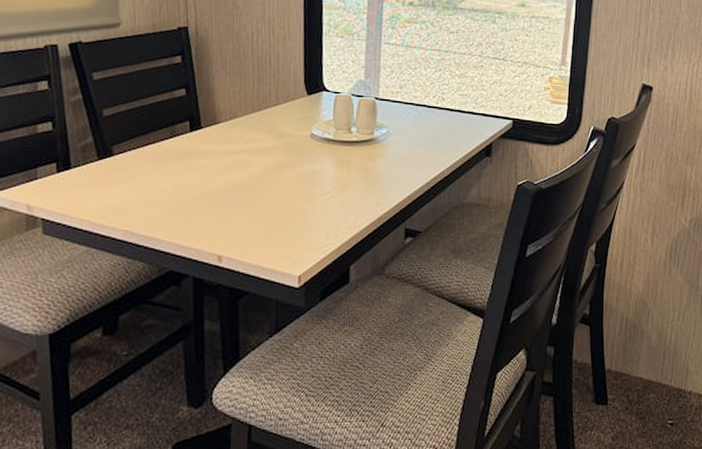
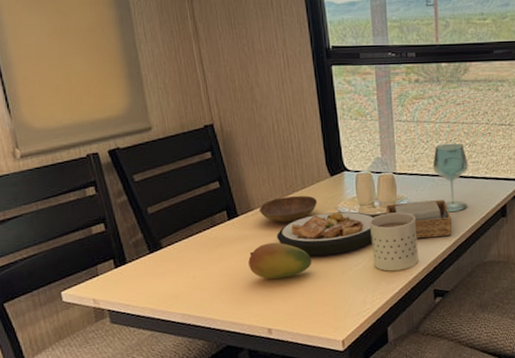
fruit: none [206,160,277,202] -> present [248,242,312,280]
bowl: none [225,112,289,141] -> present [259,196,317,223]
plate: none [241,134,350,180] -> present [277,211,375,256]
mug: none [342,140,395,204] -> present [369,212,419,271]
napkin holder: none [363,130,432,172] -> present [386,200,452,239]
wine glass: none [418,72,456,145] -> present [432,143,469,212]

